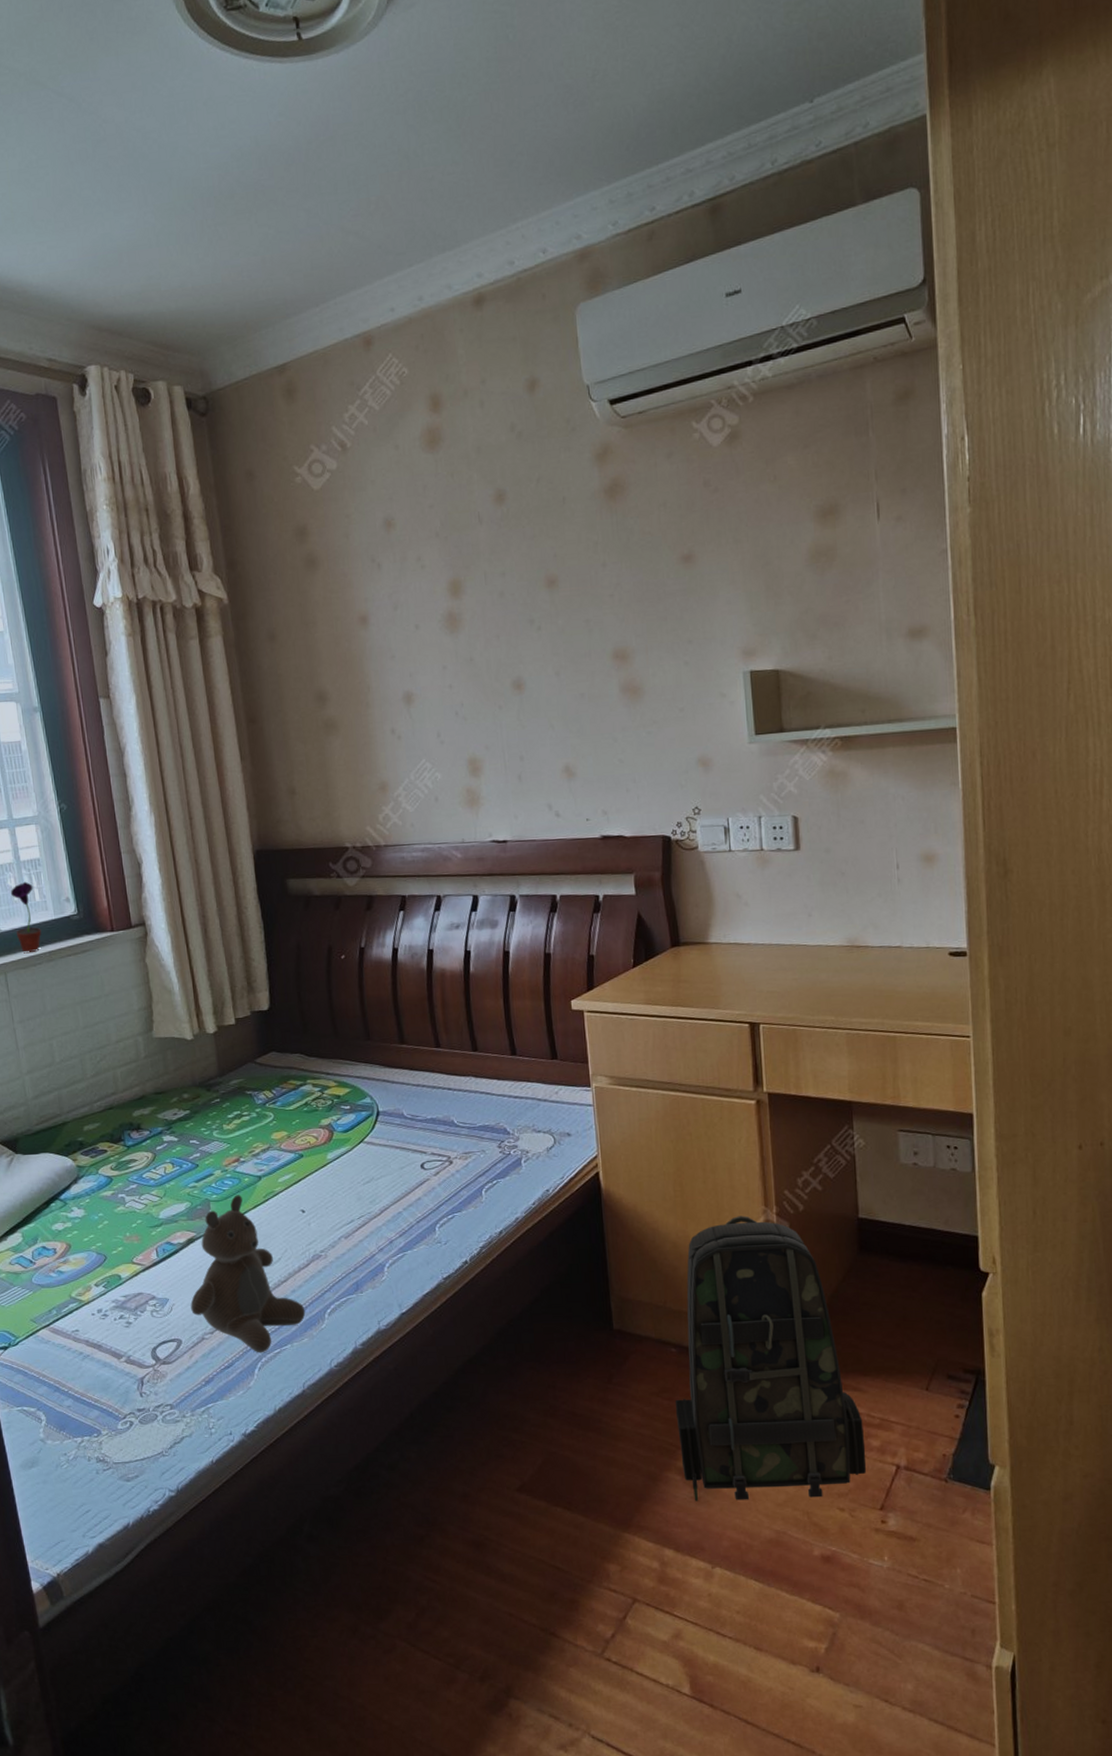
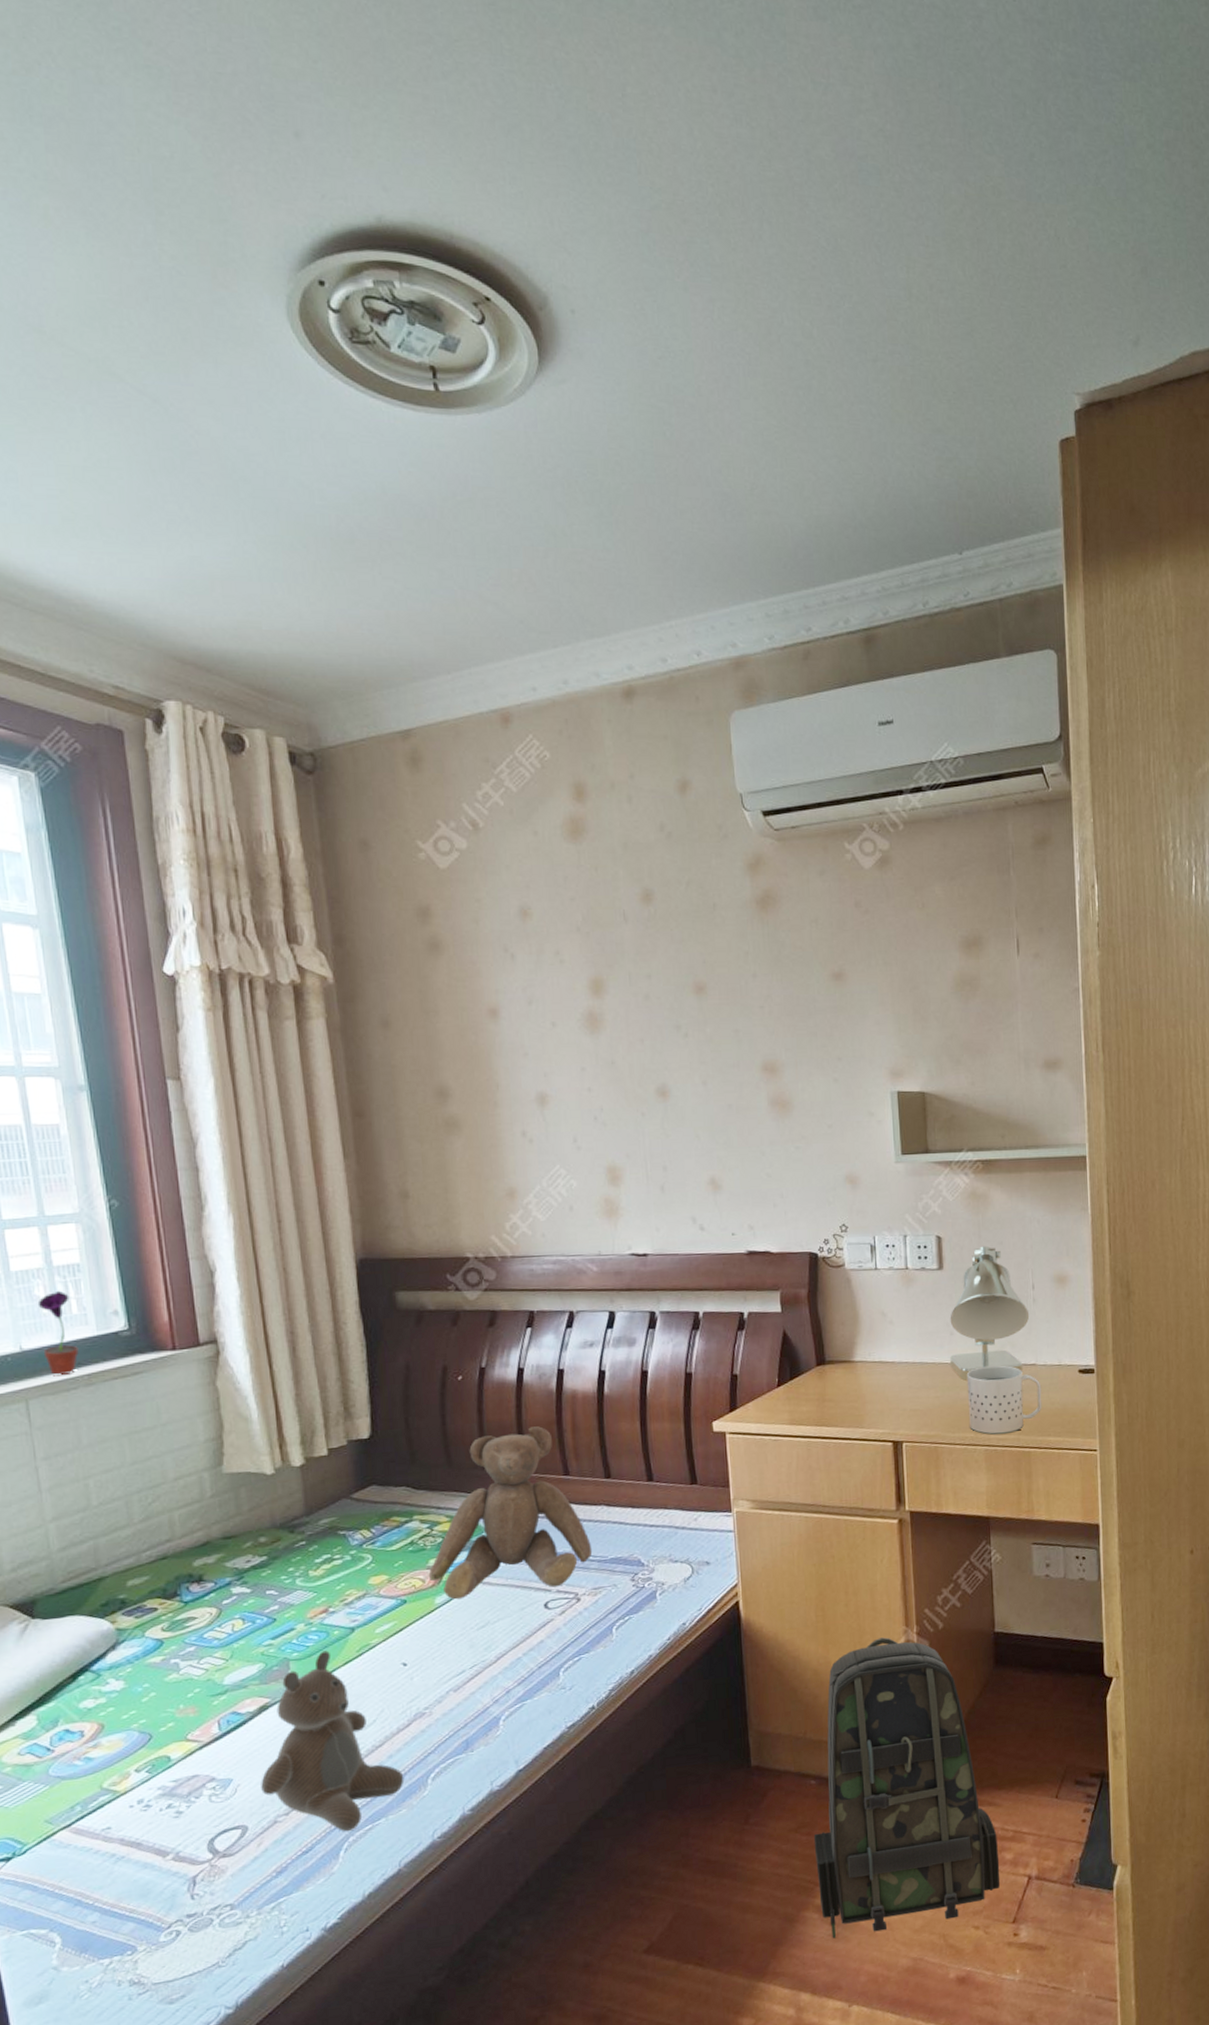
teddy bear: none [320,1002,463,1157] -> present [428,1426,593,1600]
desk lamp: none [807,825,894,963] -> present [949,1245,1030,1381]
mug: none [826,947,909,1019] -> present [966,1365,1042,1436]

